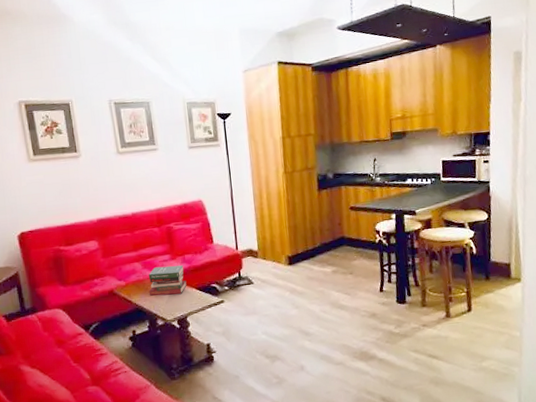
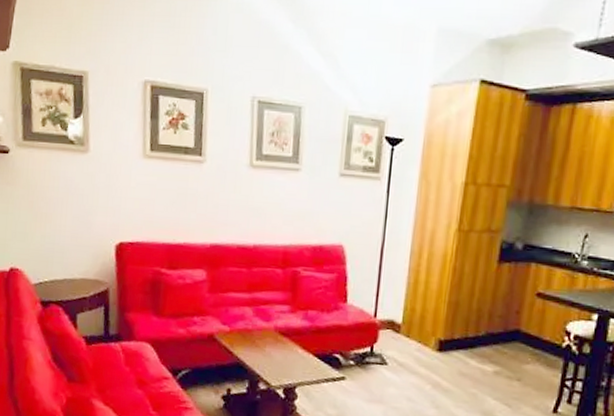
books: present [148,265,187,296] -> none [256,317,304,358]

